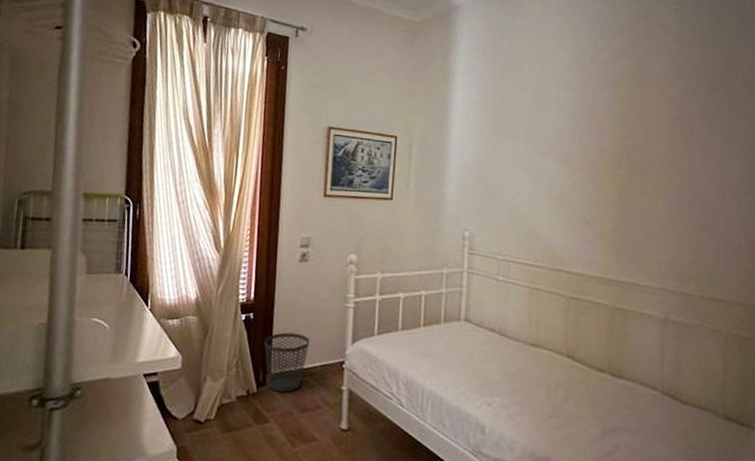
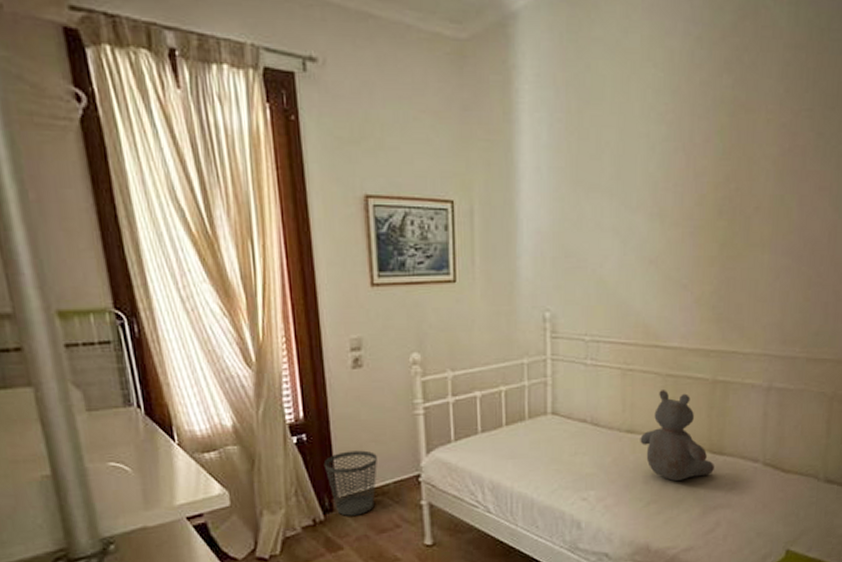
teddy bear: none [543,310,614,399] -> present [640,390,714,481]

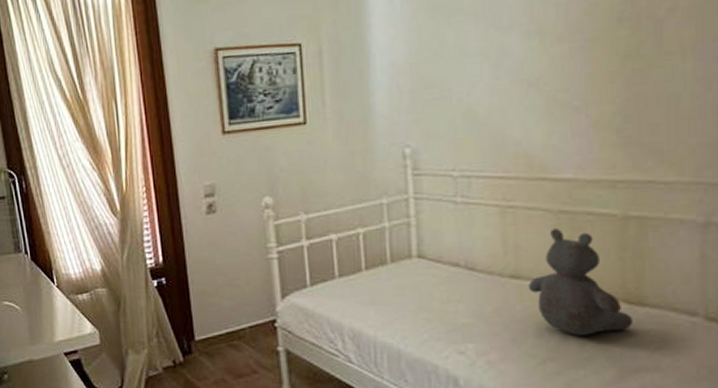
wastebasket: present [323,450,377,516] -> none [181,294,233,359]

